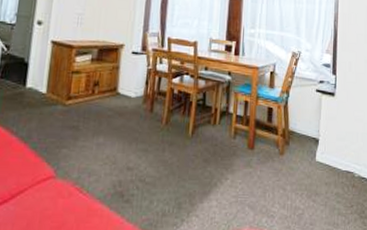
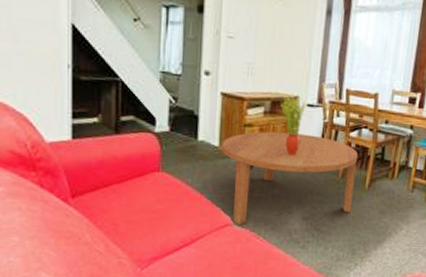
coffee table: none [49,78,181,177] -> present [222,131,358,224]
potted plant: none [106,41,132,102] -> present [279,93,307,156]

